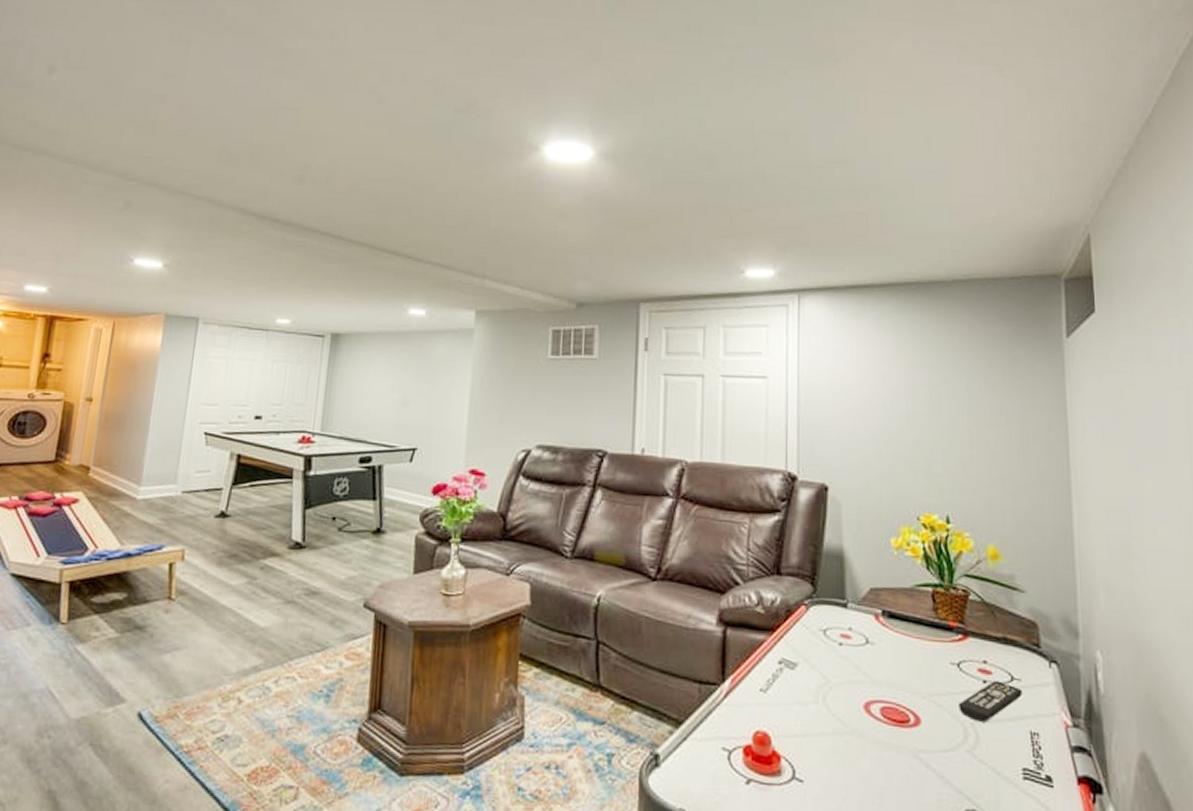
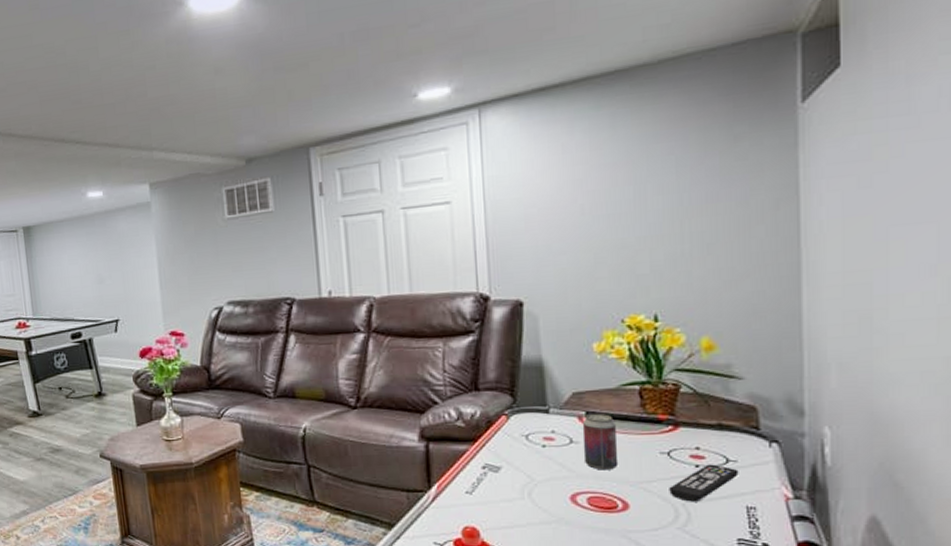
beverage can: none [878,614,912,678] -> present [582,414,619,470]

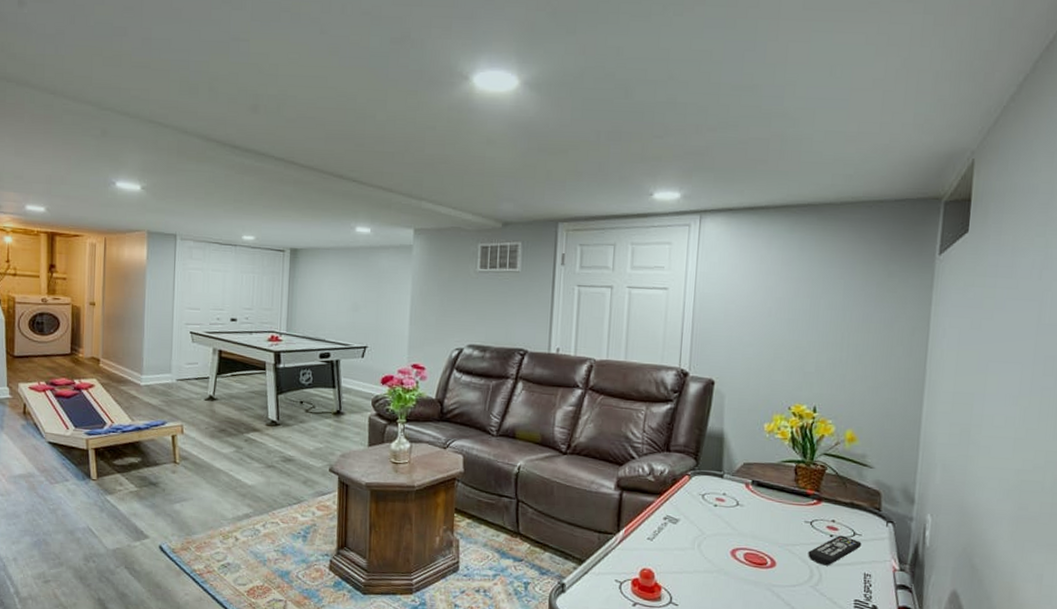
beverage can: present [582,414,619,470] -> none [745,483,774,532]

